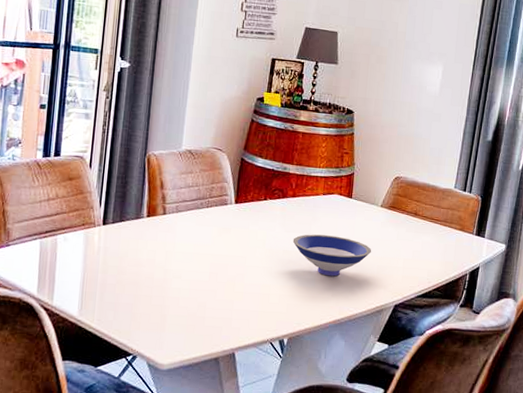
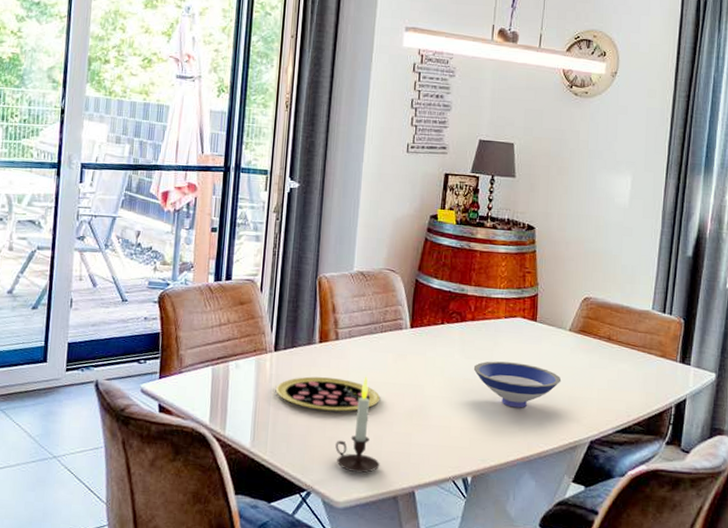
pizza: none [103,249,205,281] -> present [275,376,381,412]
candle: none [161,248,203,338] -> present [335,376,380,474]

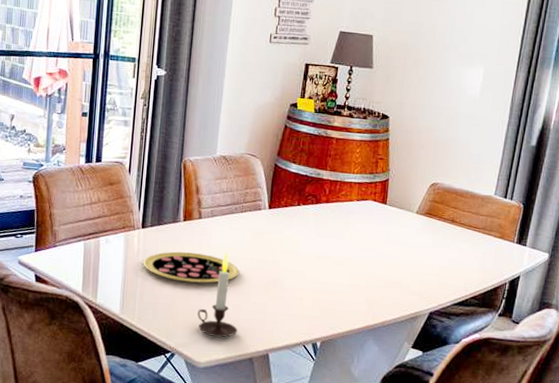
bowl: present [473,361,562,408] -> none [326,240,407,282]

